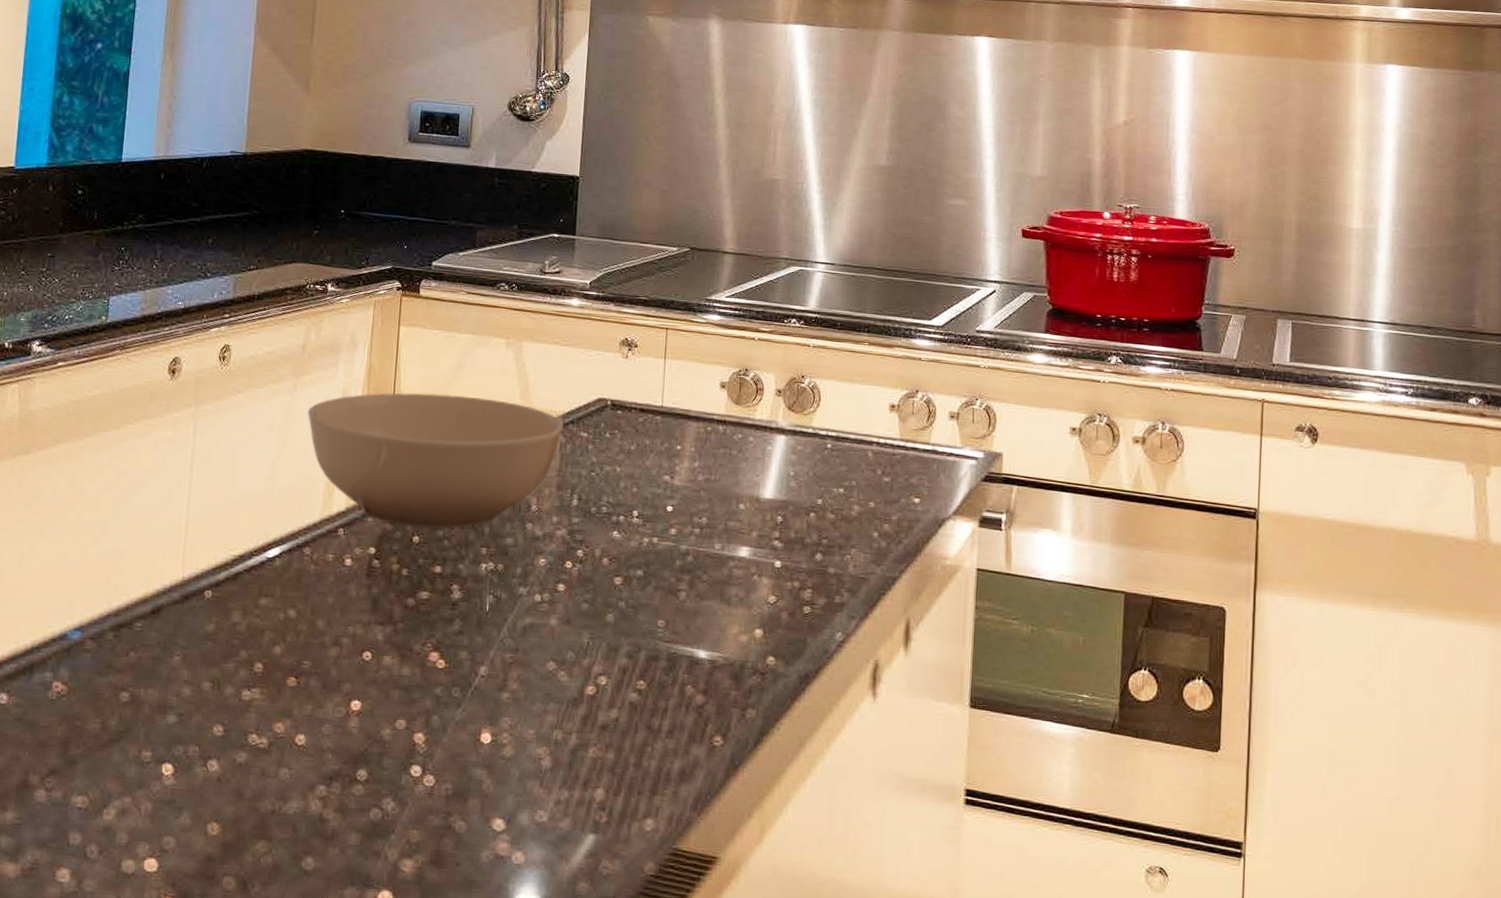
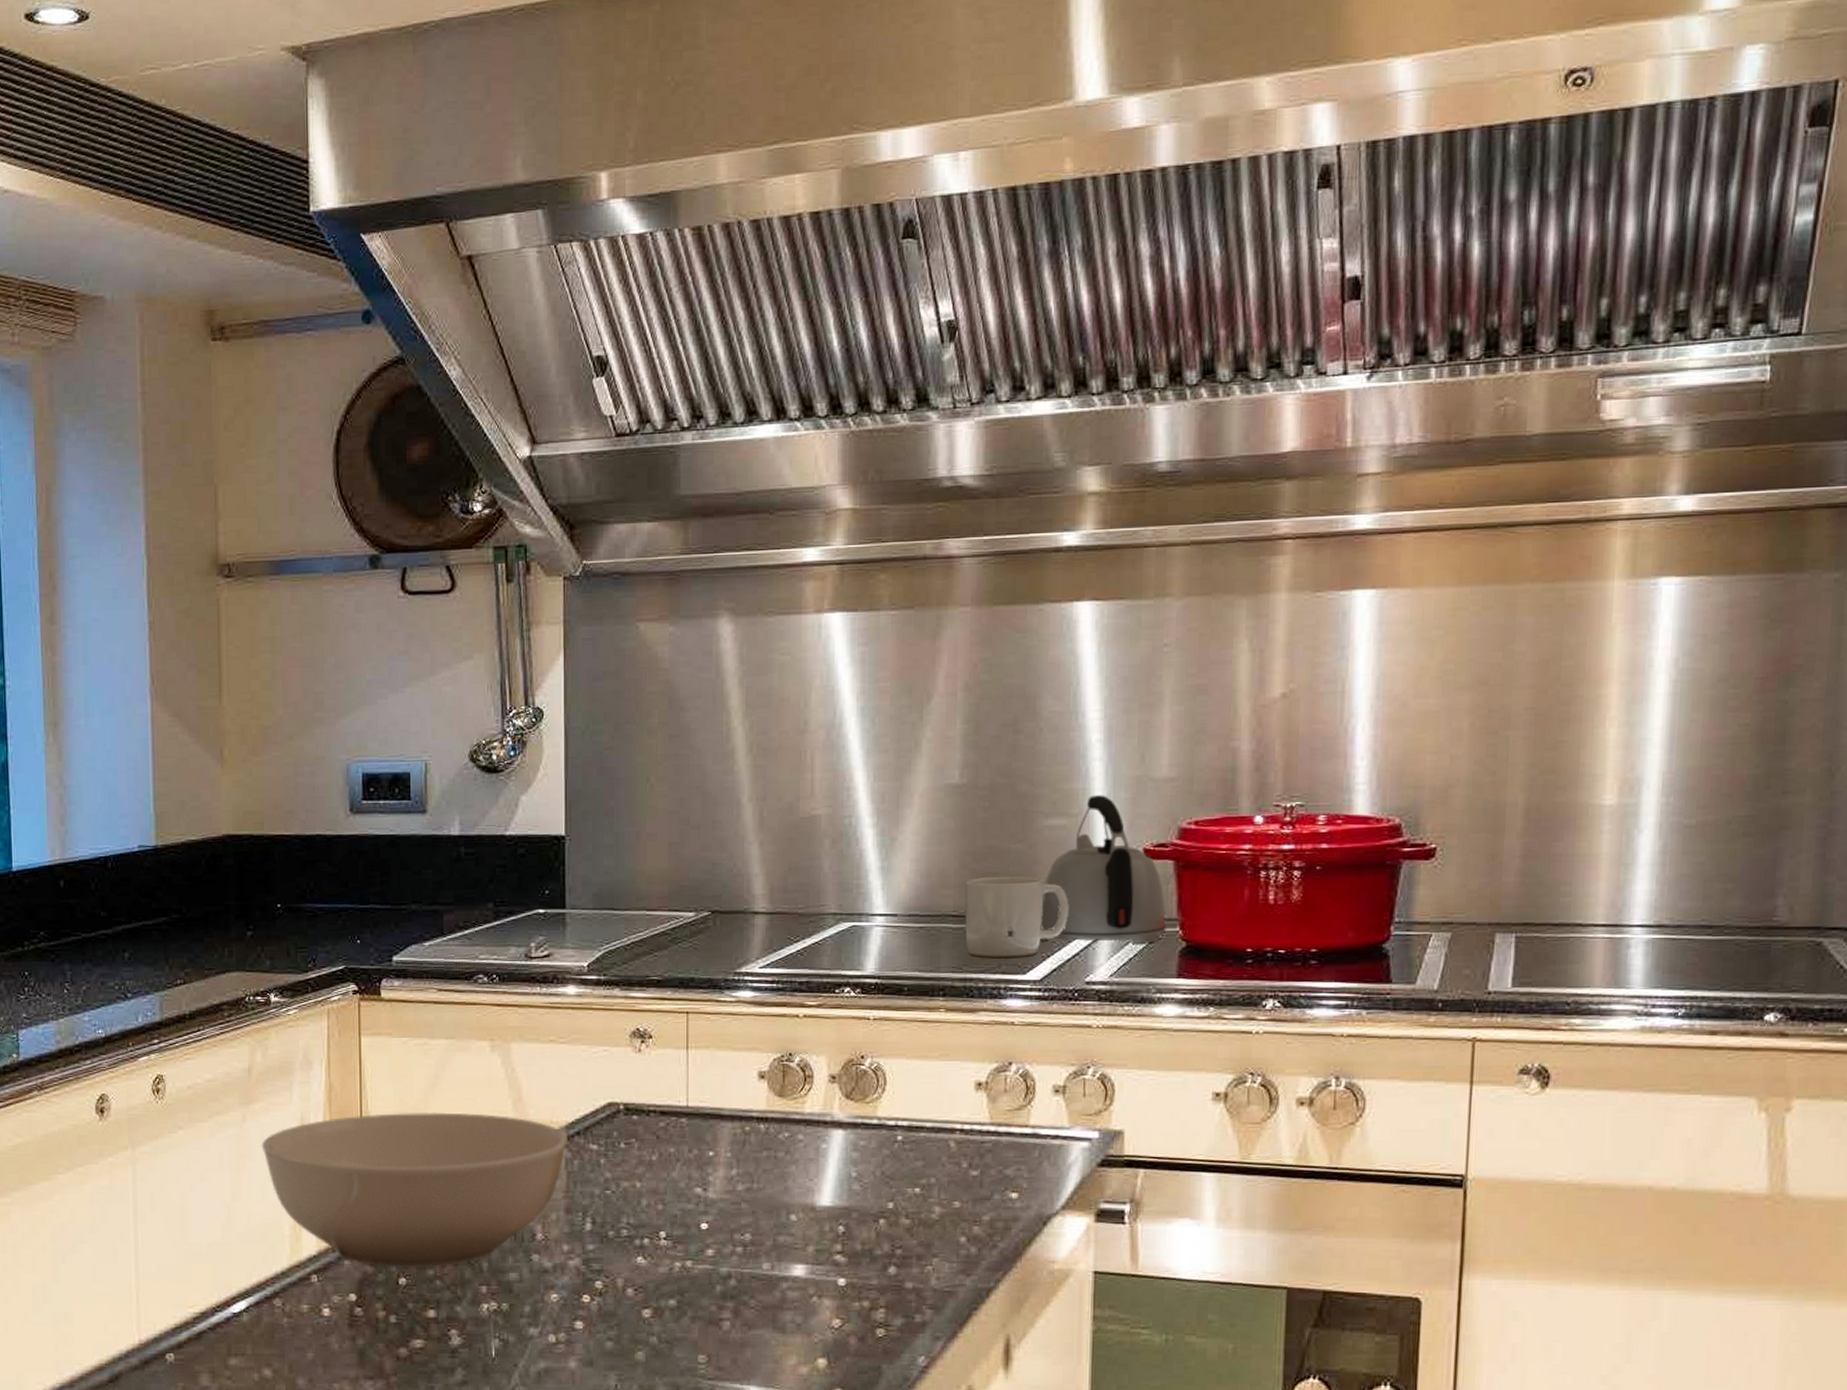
mug: none [886,240,965,307] -> present [964,875,1069,959]
kettle: none [943,184,1038,304] -> present [1040,795,1167,944]

